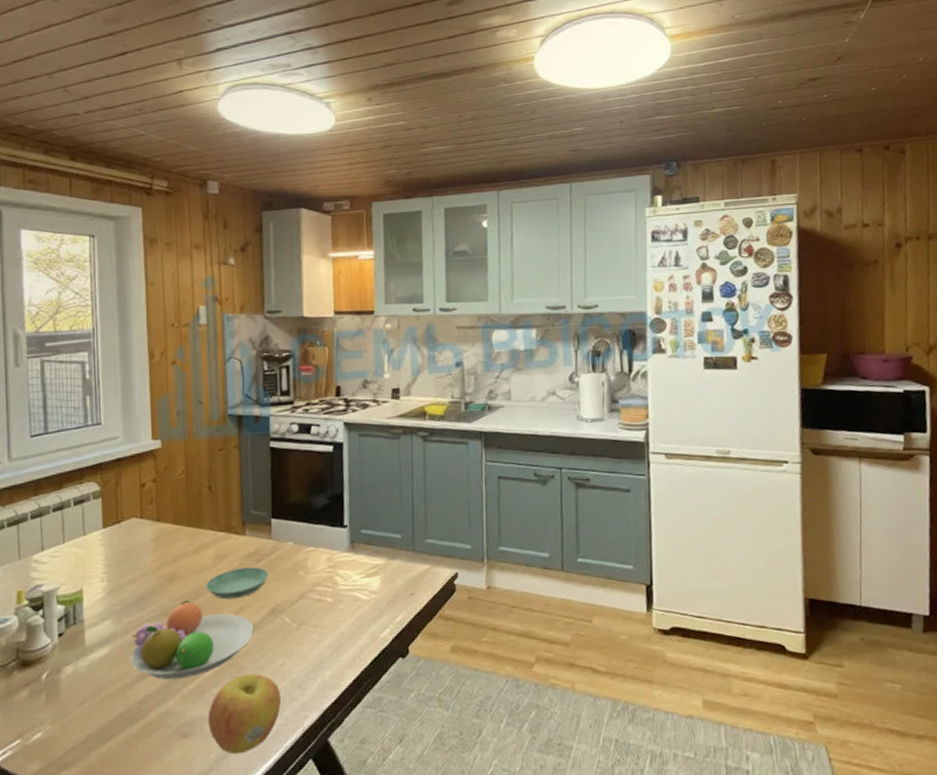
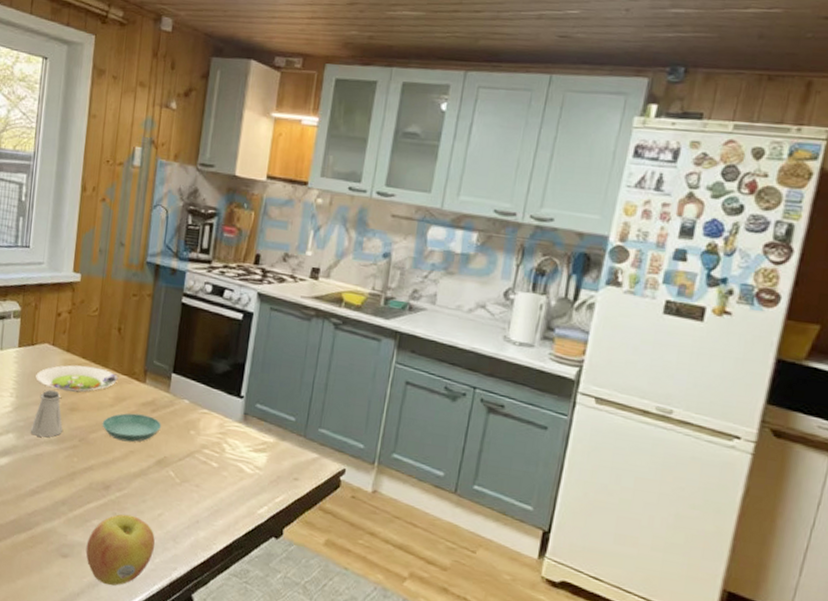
salad plate: none [126,530,216,563] -> present [35,365,118,393]
saltshaker: none [128,565,164,616] -> present [30,390,63,438]
fruit bowl: present [131,600,254,680] -> none [26,431,140,504]

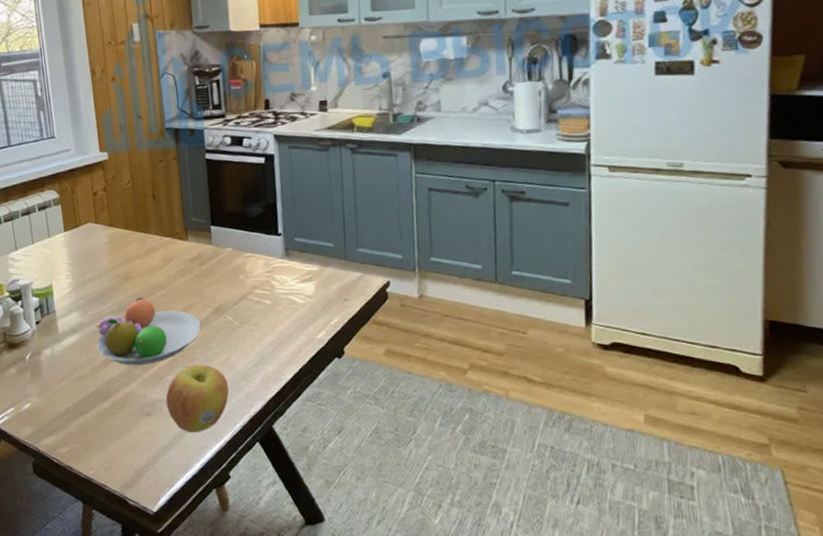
fruit bowl: none [26,431,140,504] -> present [96,297,201,366]
saltshaker: present [30,390,63,438] -> none [91,265,121,310]
salad plate: present [35,365,118,393] -> none [86,235,162,263]
saucer: present [102,413,161,443] -> none [156,269,211,298]

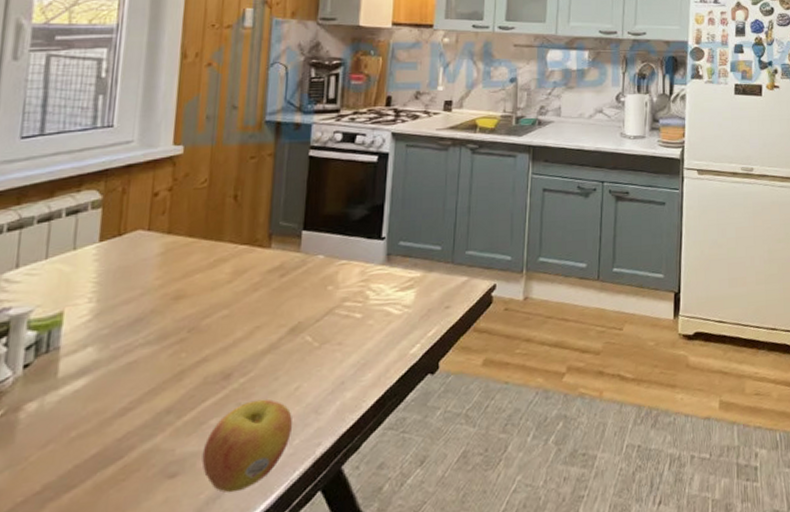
fruit bowl: present [96,297,201,366] -> none [114,320,270,413]

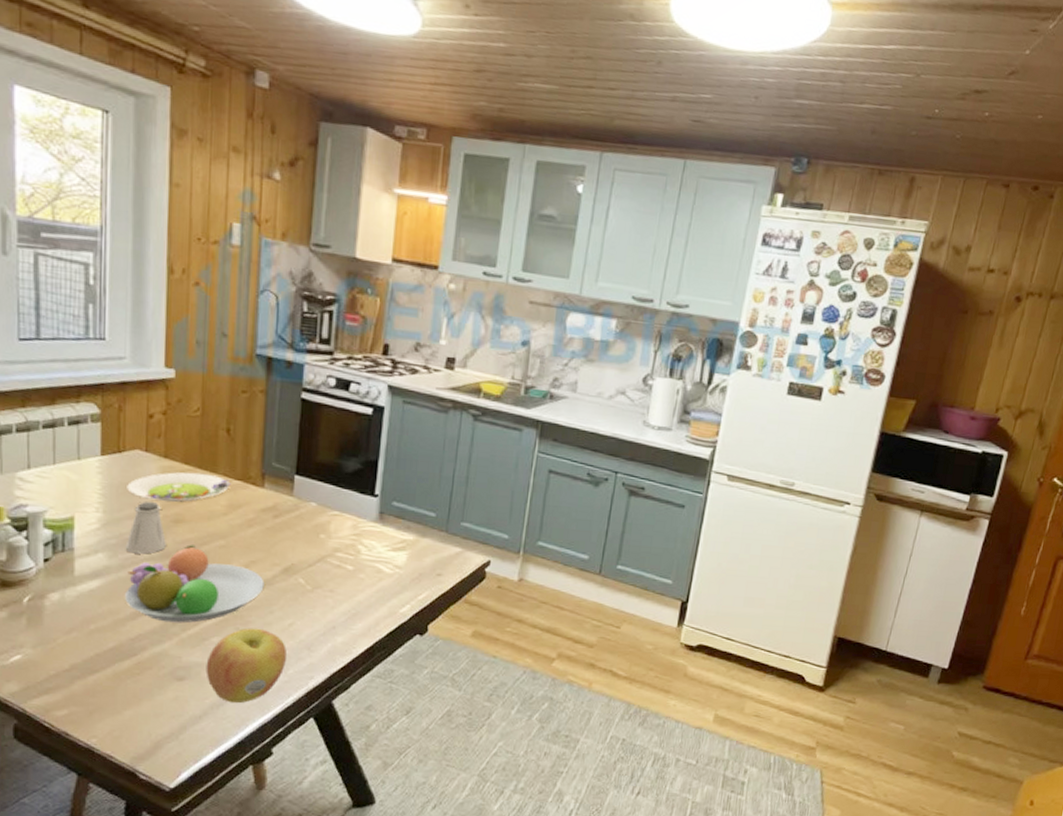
fruit bowl: none [114,320,270,413] -> present [125,544,265,623]
saltshaker: none [118,282,165,341] -> present [125,502,166,554]
salad plate: none [125,243,237,280] -> present [127,472,231,503]

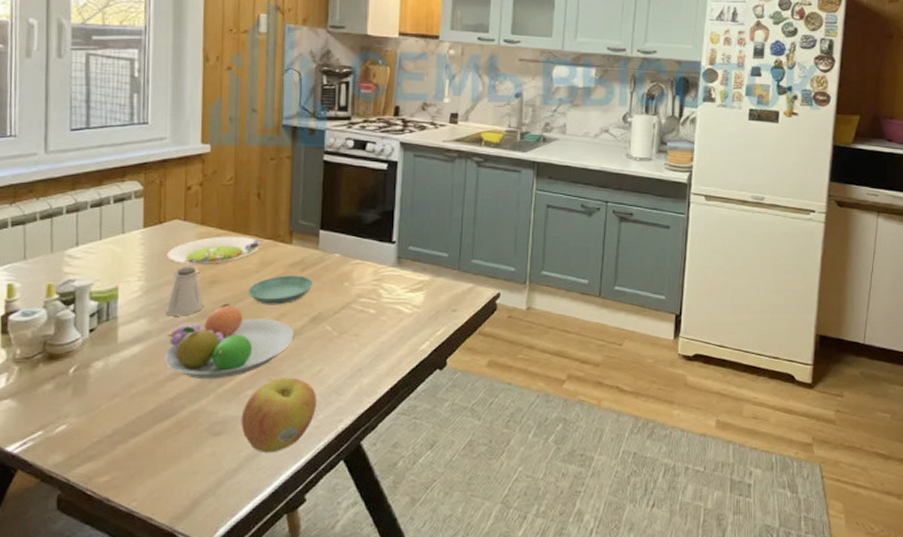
saucer: none [215,520,286,552] -> present [248,275,313,305]

